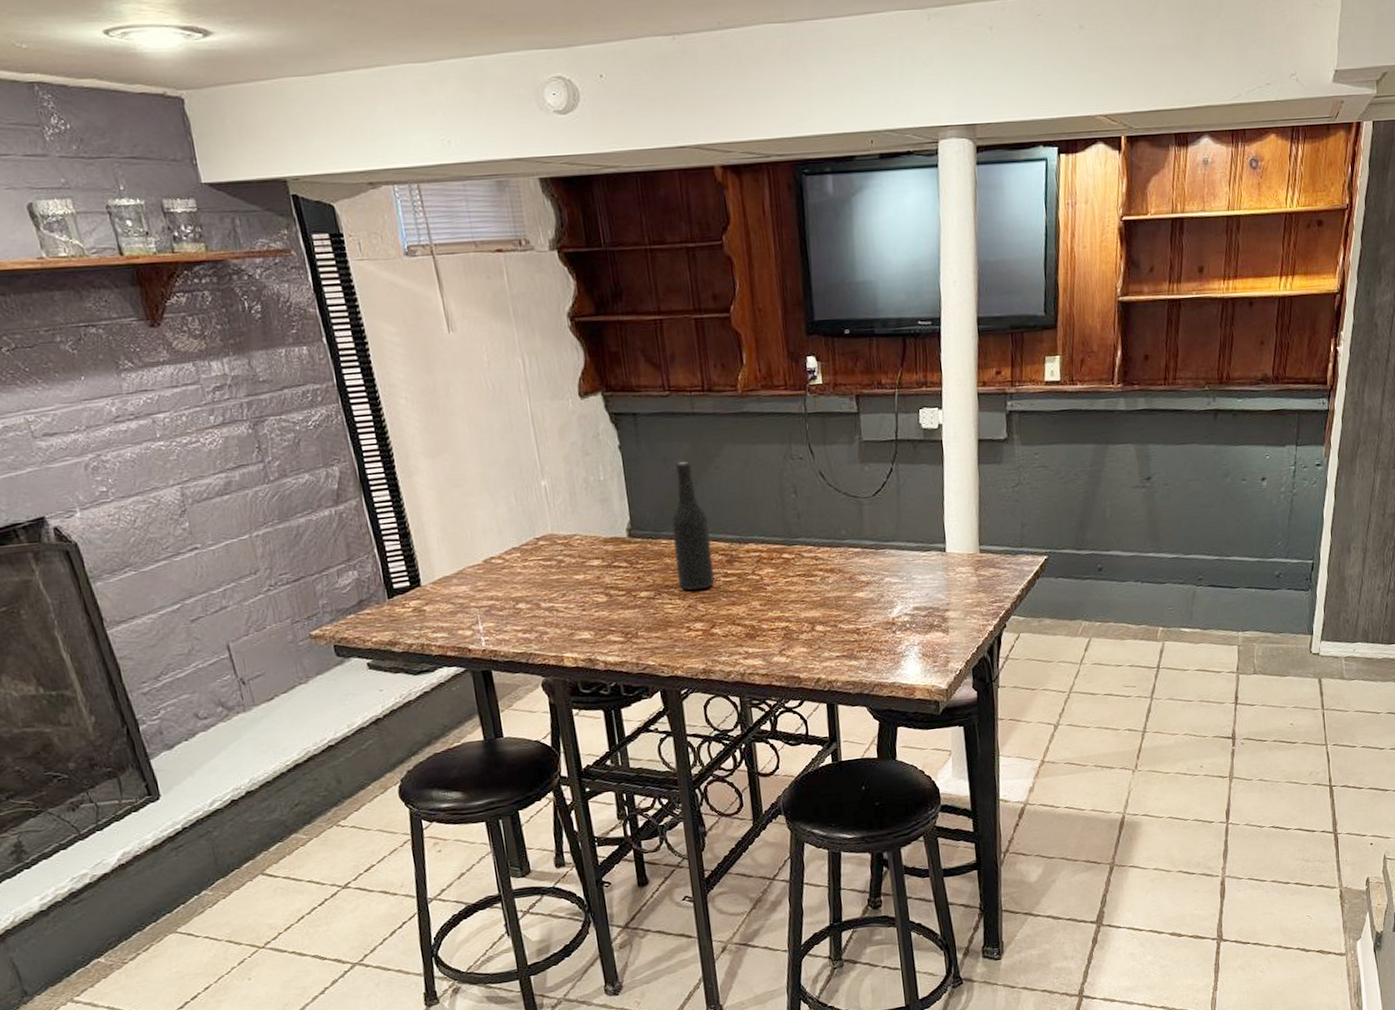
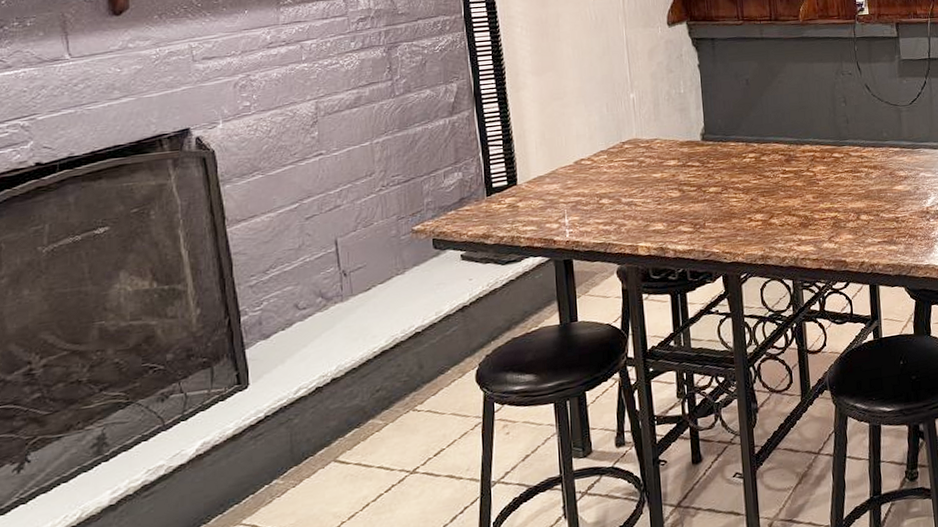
bottle: present [671,461,715,591] -> none [739,76,775,187]

